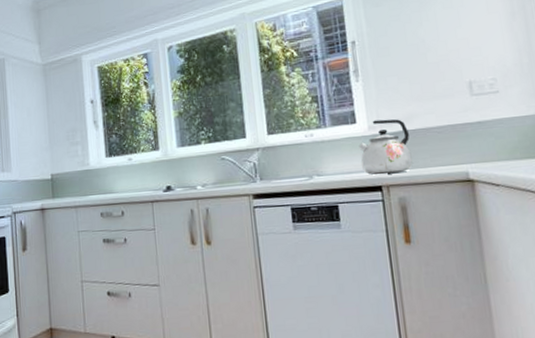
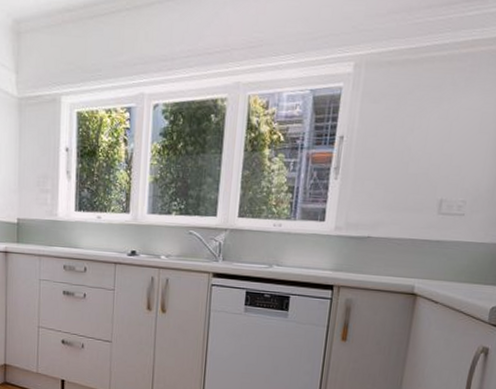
kettle: present [358,119,414,176] -> none [319,221,372,277]

